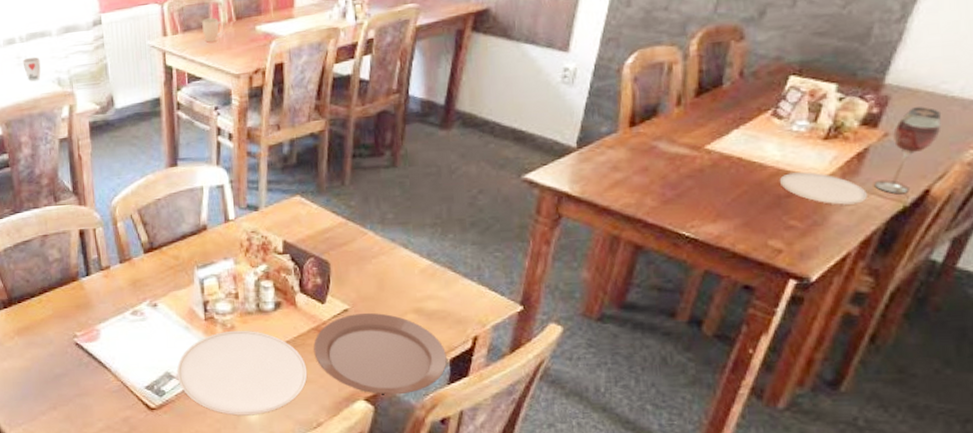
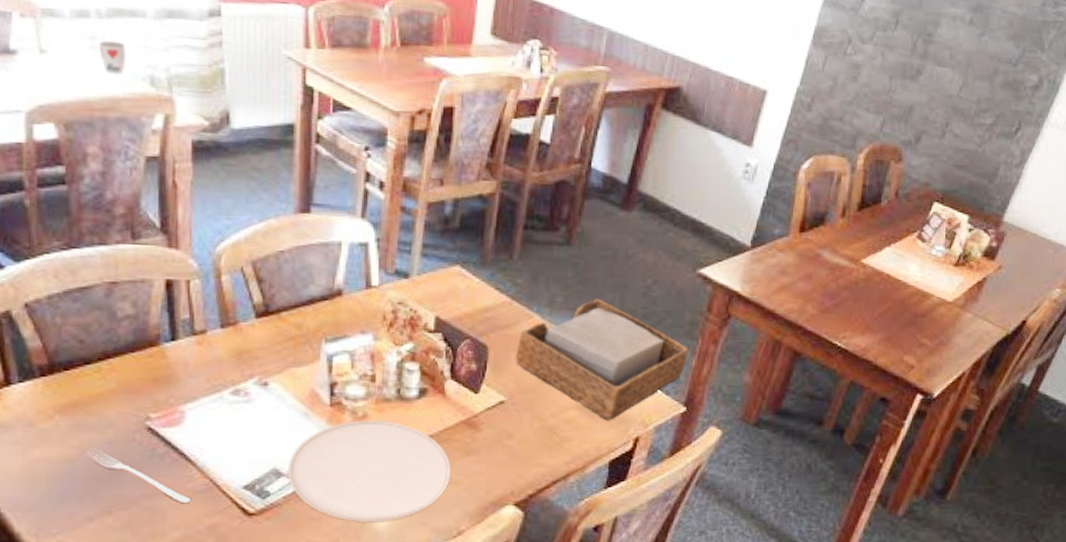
fork: none [35,358,110,401] -> present [84,445,192,504]
mug: present [202,17,226,43] -> none [357,36,387,67]
plate: present [313,313,447,395] -> none [461,407,606,500]
napkin holder: none [354,212,520,321] -> present [515,298,688,419]
plate: present [779,172,867,205] -> none [917,294,982,328]
wineglass: present [874,107,942,194] -> none [988,245,1040,323]

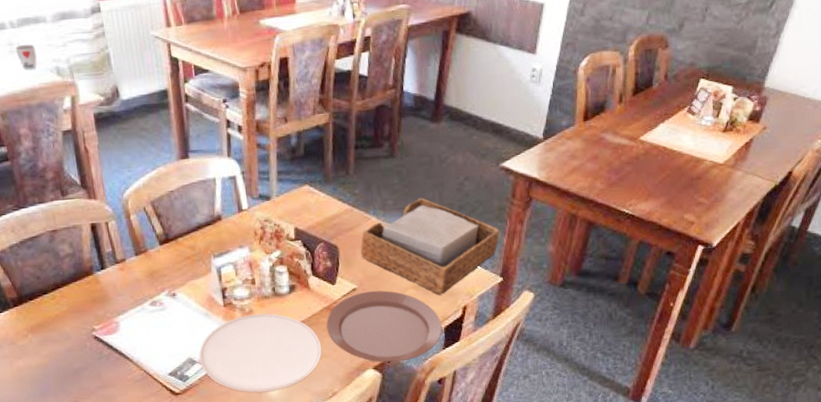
fork: present [84,445,192,504] -> none [52,353,133,391]
plate: none [461,407,606,500] -> present [326,290,442,363]

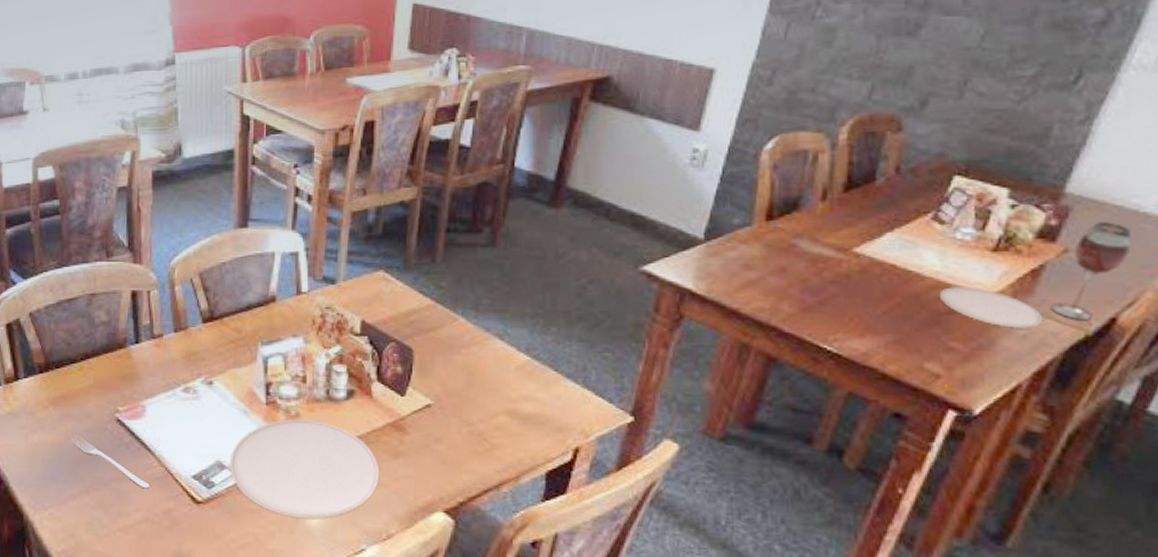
cup: present [15,44,37,70] -> none [84,95,104,122]
fork: none [52,353,133,391] -> present [69,433,151,489]
plate: present [326,290,442,363] -> none [389,411,542,509]
napkin holder: present [360,197,500,294] -> none [441,300,633,427]
plate: none [692,158,751,185] -> present [938,287,1042,328]
wineglass: none [756,106,801,175] -> present [1051,222,1132,321]

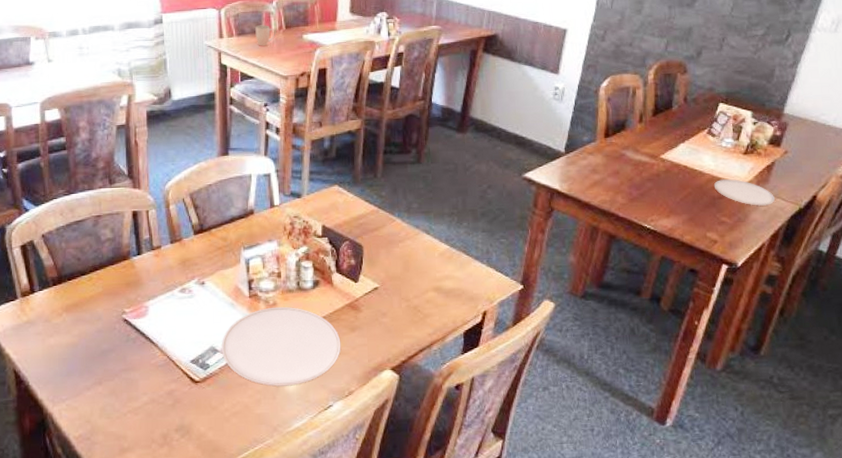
fork: present [69,433,151,489] -> none [82,334,155,375]
mug: none [286,65,312,93] -> present [255,25,276,46]
wineglass: present [1051,222,1132,321] -> none [779,132,823,199]

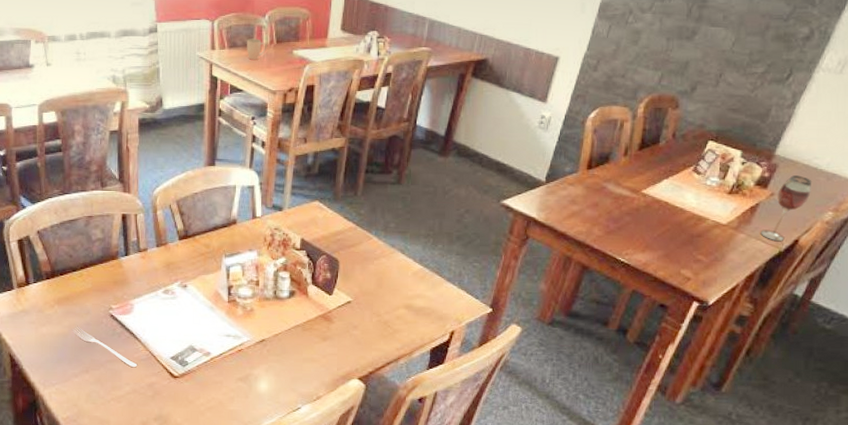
fork: none [82,334,155,375] -> present [72,326,138,368]
plate: present [221,306,341,387] -> none [199,313,313,387]
plate: present [713,179,775,206] -> none [693,218,755,247]
wineglass: none [779,132,823,199] -> present [760,175,812,242]

